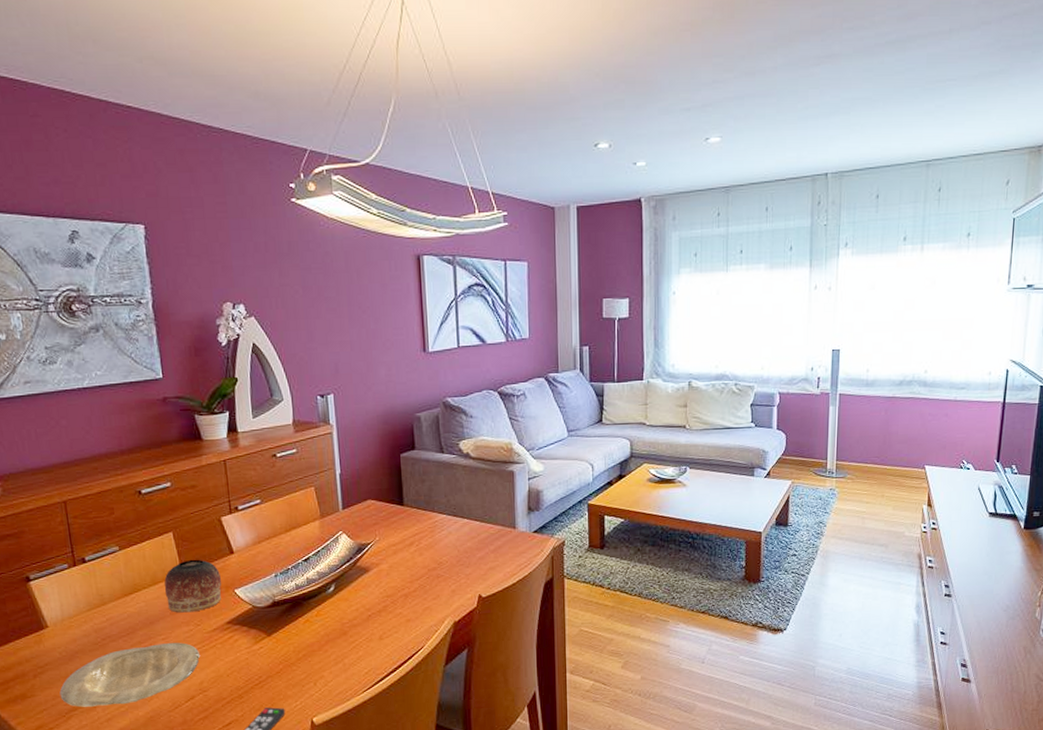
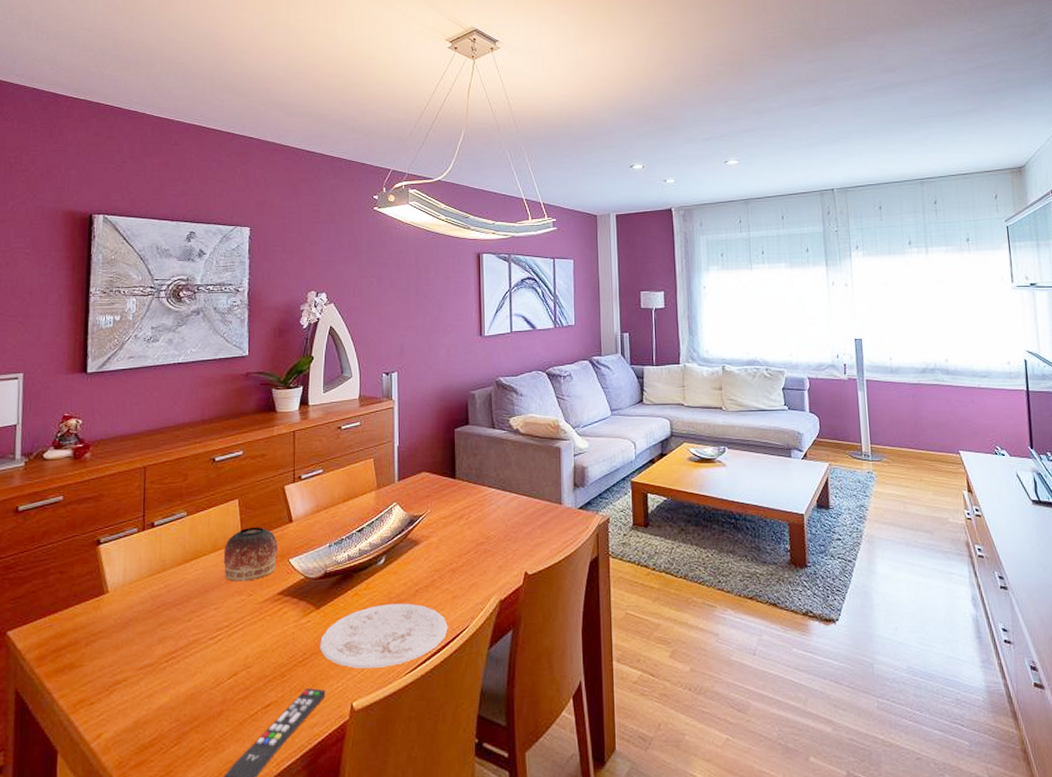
plate: present [59,642,201,707] -> none [107,612,249,680]
plate: none [275,627,403,688] -> present [320,603,448,668]

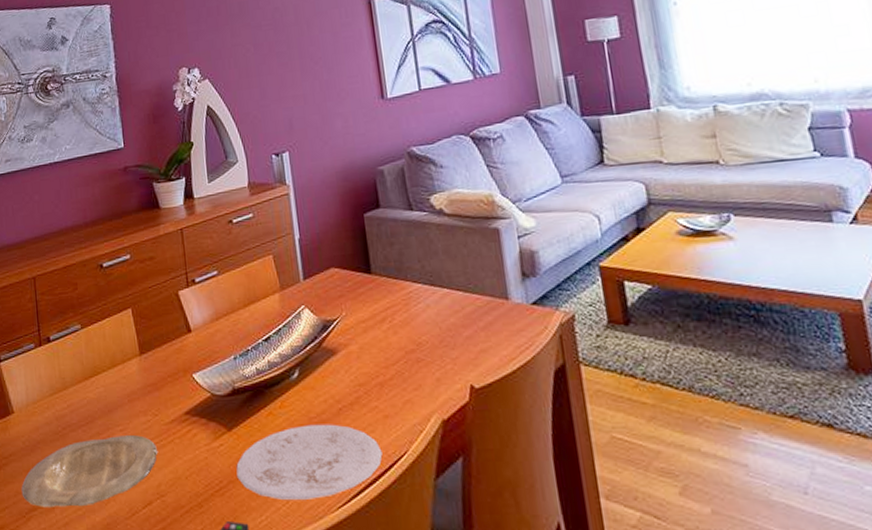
plate: none [107,612,249,680] -> present [21,434,158,507]
bowl: present [223,527,279,582] -> none [123,338,180,400]

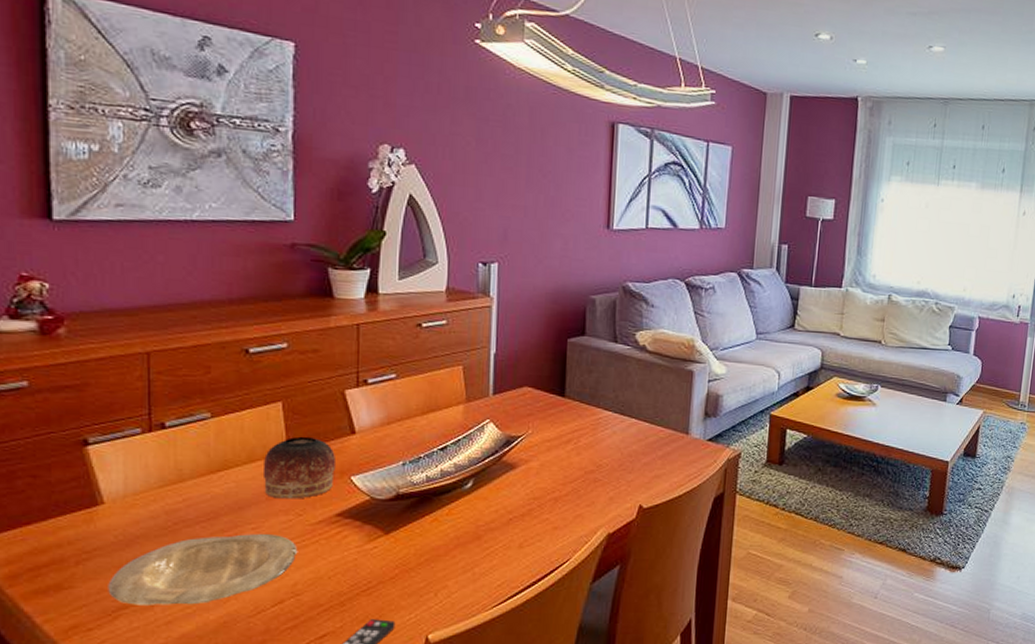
bowl: none [123,338,180,400] -> present [262,436,337,499]
plate: present [236,424,382,500] -> none [389,532,546,599]

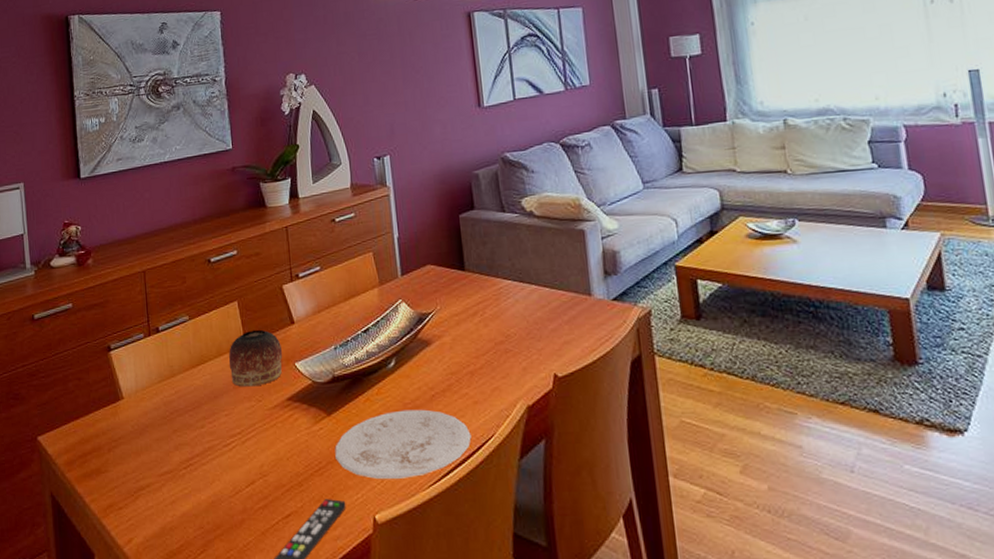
plate: present [108,533,298,605] -> none [130,419,262,486]
plate: none [389,532,546,599] -> present [335,409,471,479]

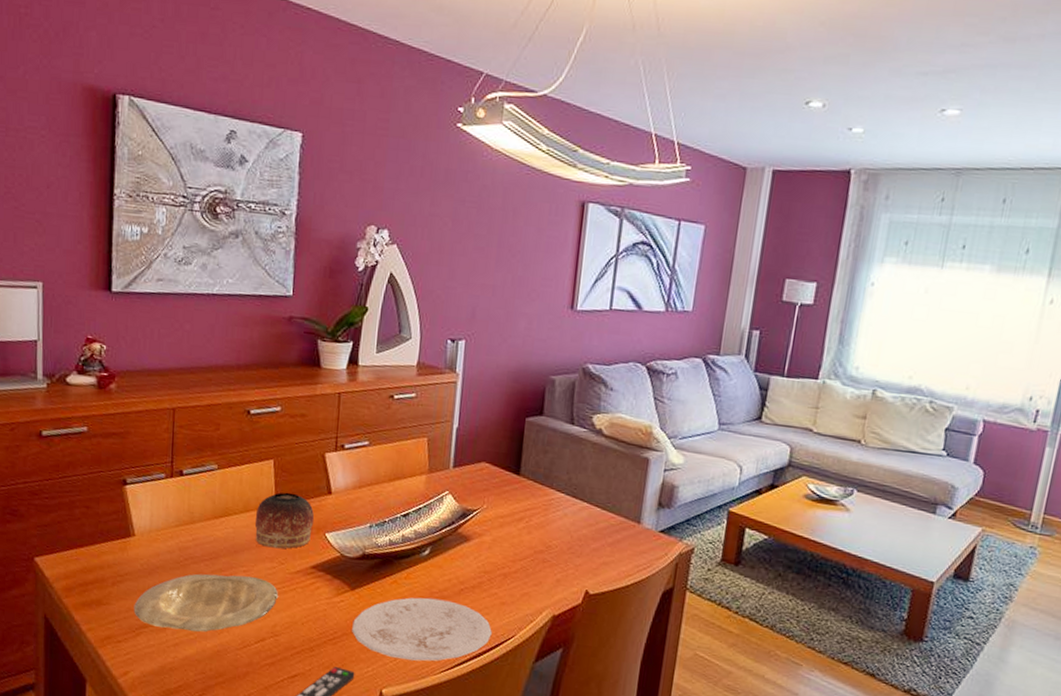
plate: none [130,419,262,486] -> present [133,573,279,633]

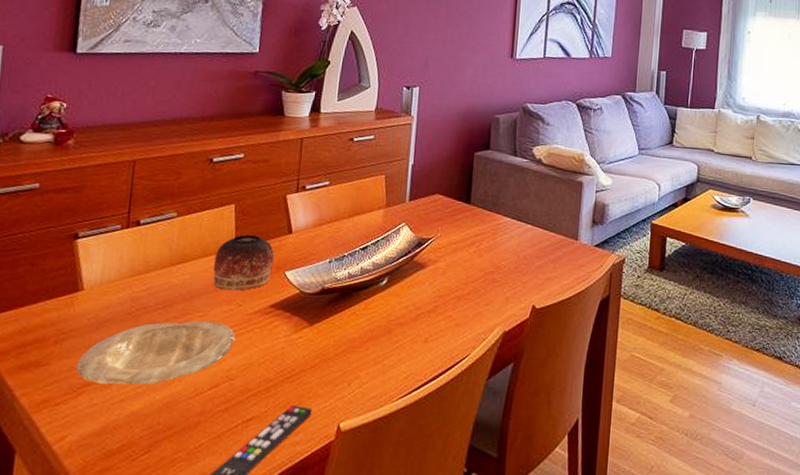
plate: present [352,597,492,662] -> none [310,326,447,390]

